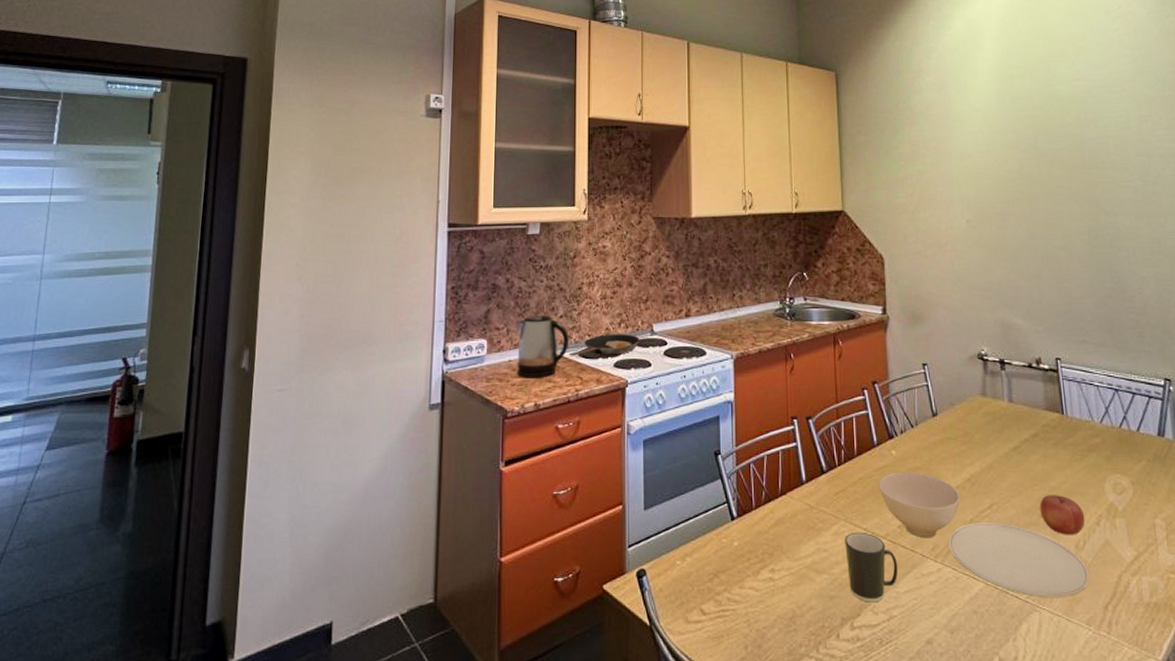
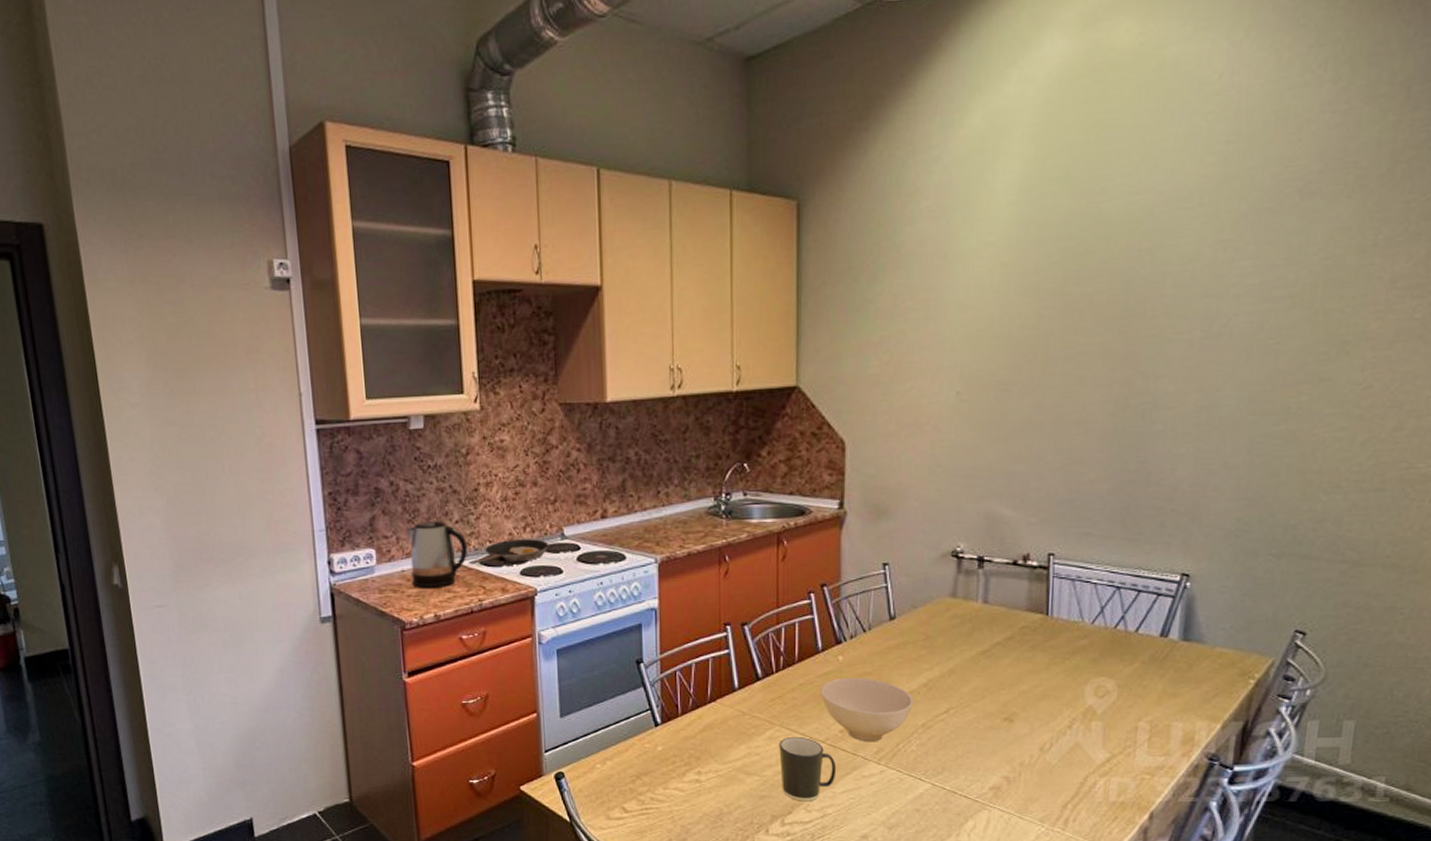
plate: present [948,521,1090,598] -> none [894,726,1051,798]
fruit: present [1039,495,1086,535] -> none [1004,699,1056,739]

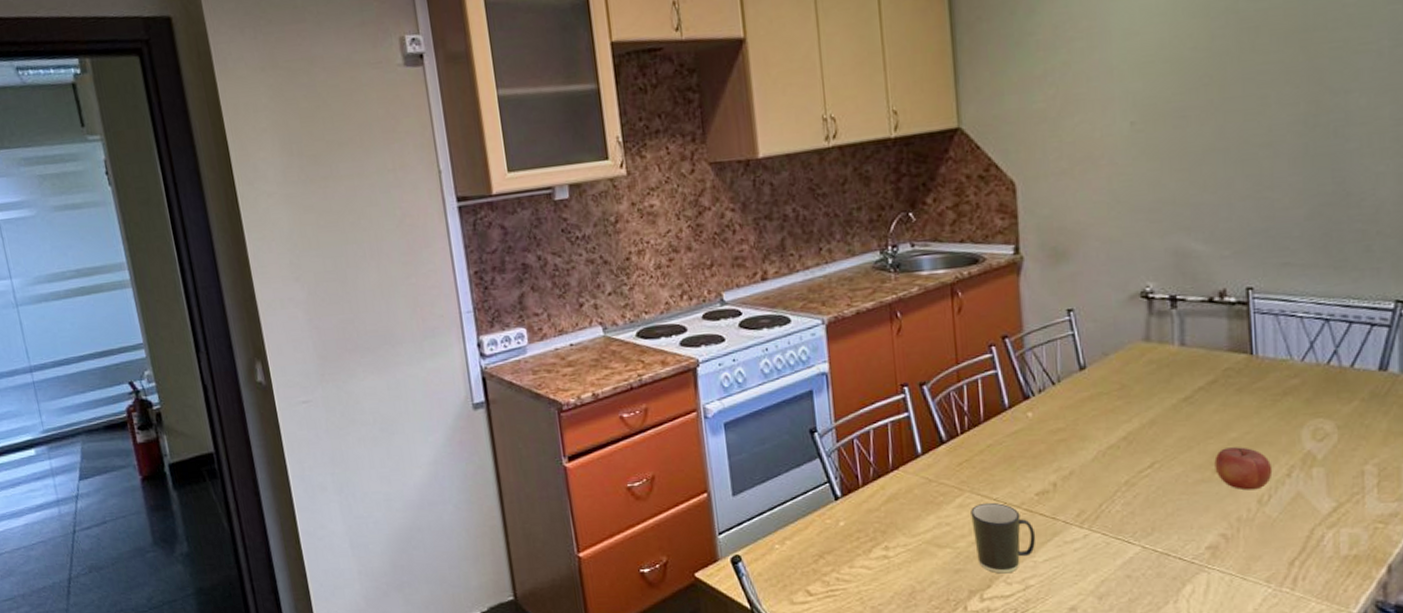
kettle: present [407,521,468,589] -> none [558,294,624,367]
frying pan: present [468,539,549,564] -> none [624,306,709,338]
bowl: present [820,677,914,742] -> none [1011,434,1114,505]
fruit: none [1004,699,1056,739] -> present [1214,447,1273,491]

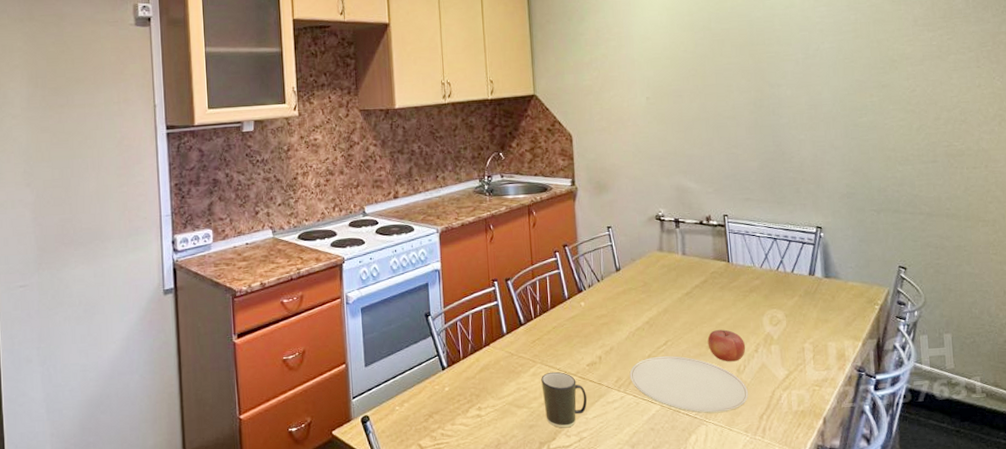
plate: none [1097,482,1273,558] -> present [629,356,748,414]

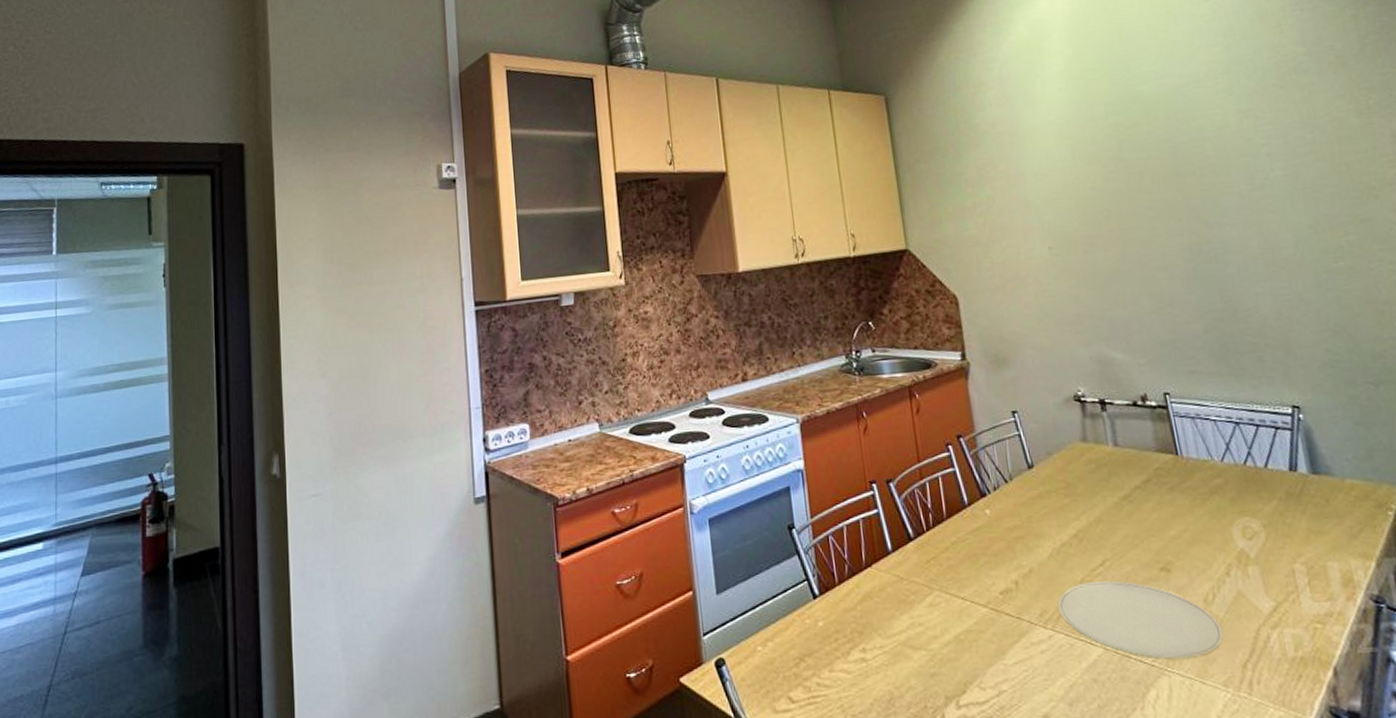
mug: present [541,371,588,428] -> none [941,601,1005,678]
fruit: present [707,329,746,362] -> none [1158,545,1213,589]

